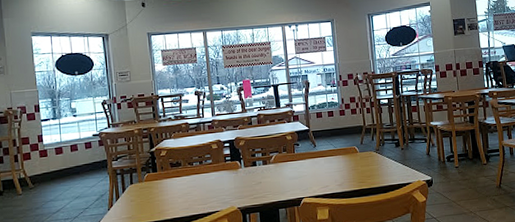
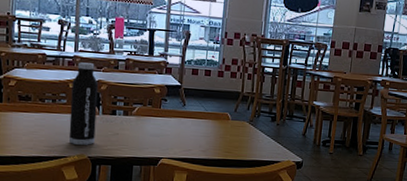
water bottle: none [214,124,242,199] -> present [68,62,99,145]

